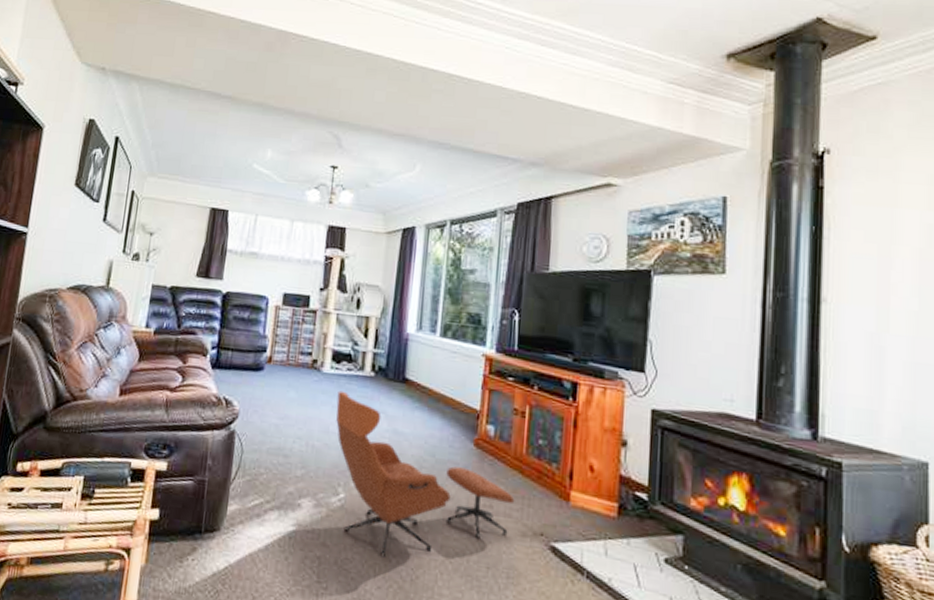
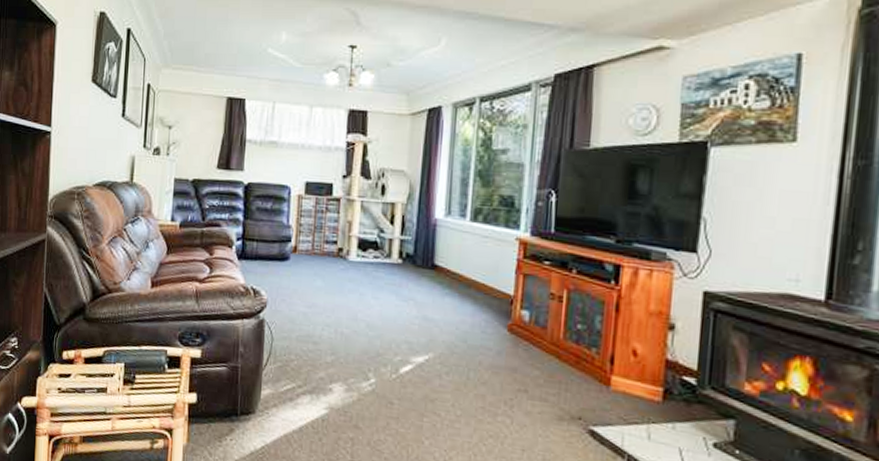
lounge chair: present [336,390,515,558] -> none [364,278,551,439]

